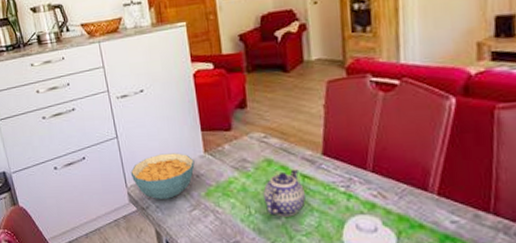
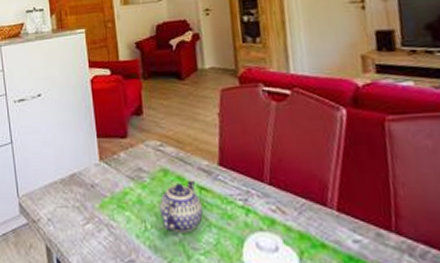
cereal bowl: present [130,153,195,200] -> none [23,160,90,212]

